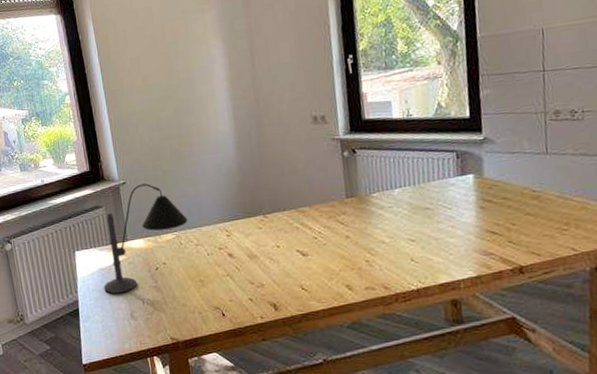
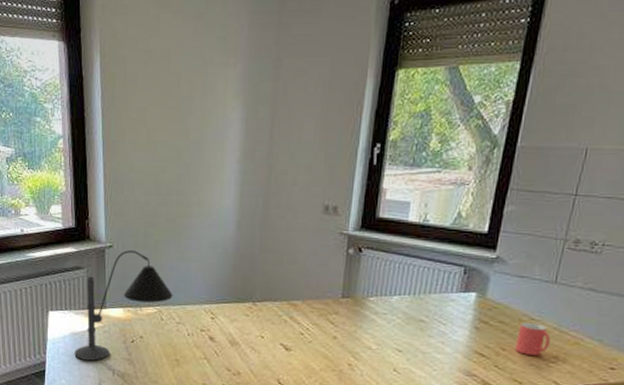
mug: none [523,194,558,227] -> present [515,322,550,356]

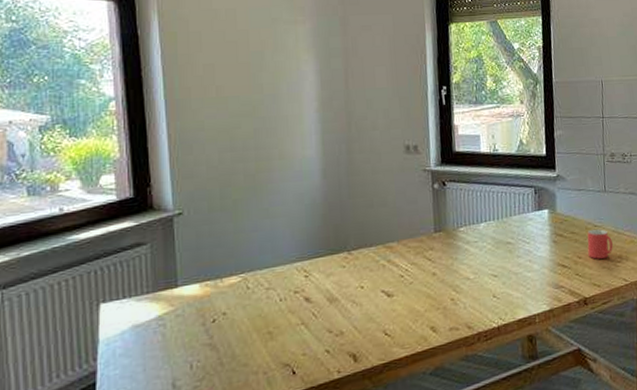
desk lamp: present [74,250,173,361] -> none [137,214,259,358]

